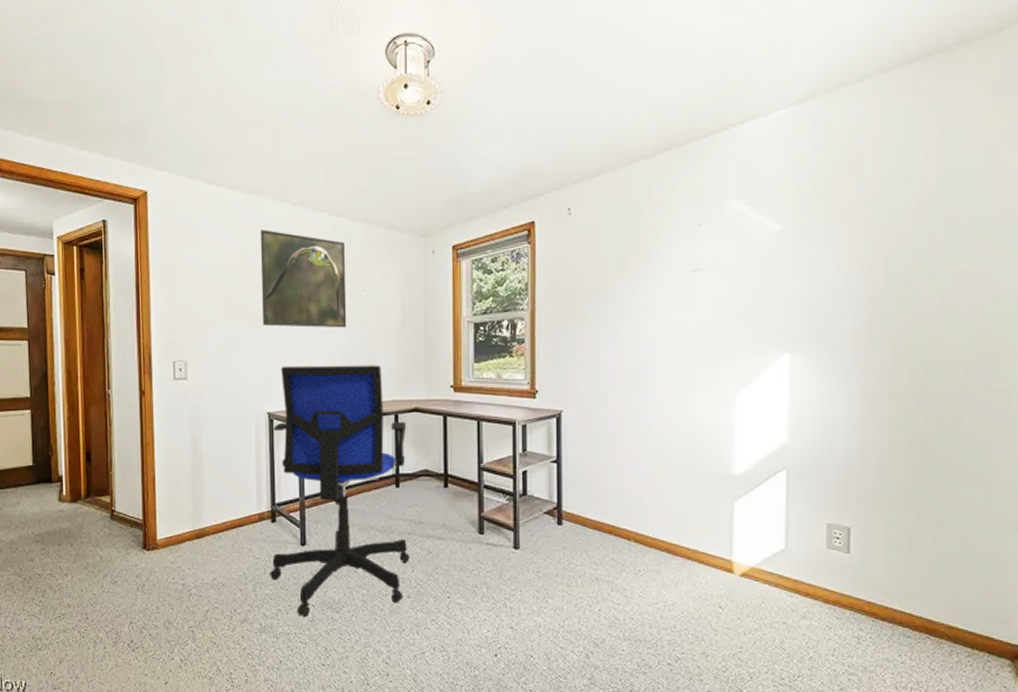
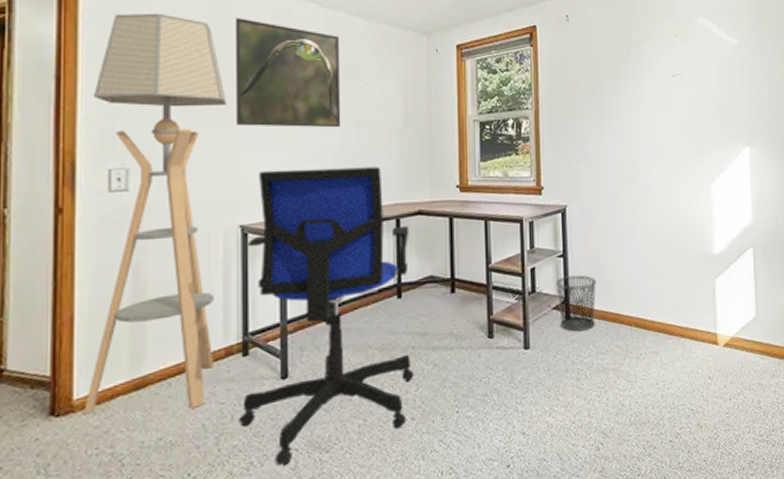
floor lamp: none [161,229,255,559] -> present [84,13,226,415]
waste bin: none [548,482,592,539] -> present [555,275,596,332]

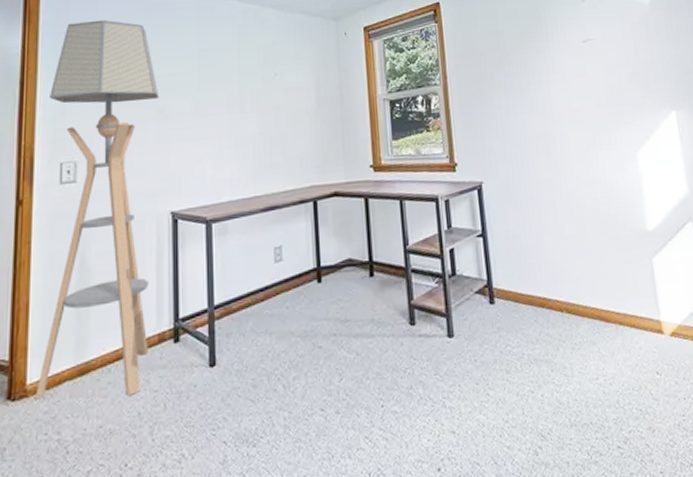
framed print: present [235,18,341,128] -> none [165,18,260,117]
office chair: present [239,166,414,466] -> none [171,150,337,459]
waste bin: present [555,275,596,332] -> none [476,256,522,318]

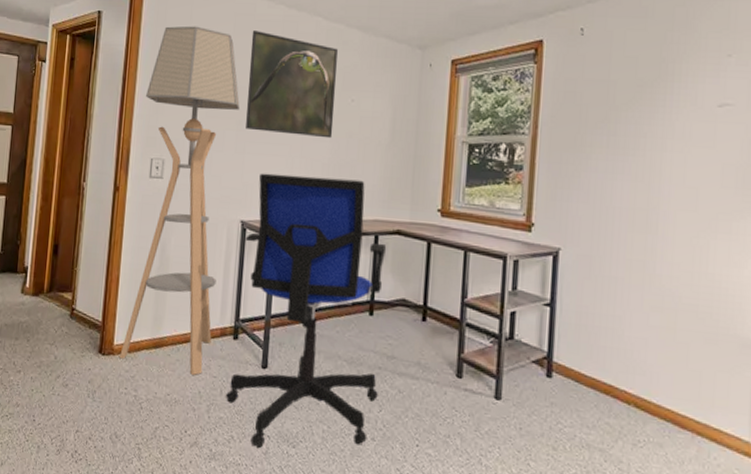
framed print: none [165,18,260,117] -> present [246,30,338,139]
office chair: none [171,150,337,459] -> present [226,173,387,448]

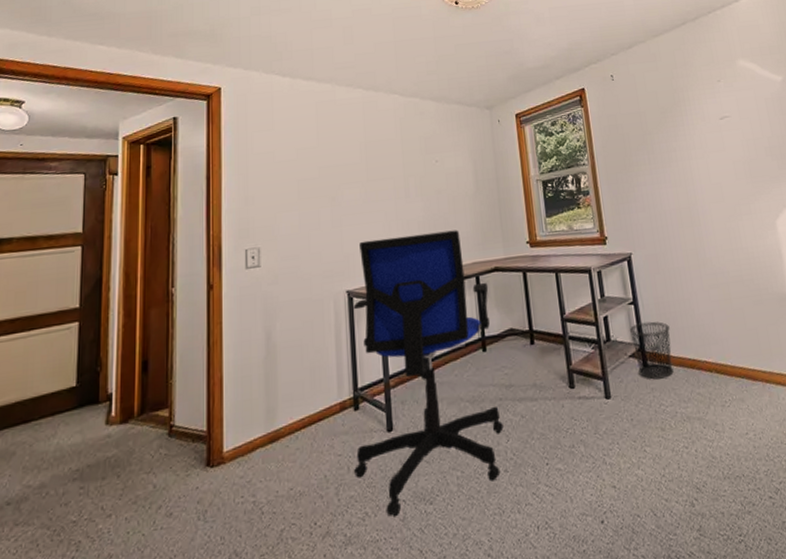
floor lamp: present [119,26,240,375] -> none [231,117,332,466]
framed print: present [246,30,338,139] -> none [334,113,423,204]
waste bin: none [538,328,589,396] -> present [629,321,674,380]

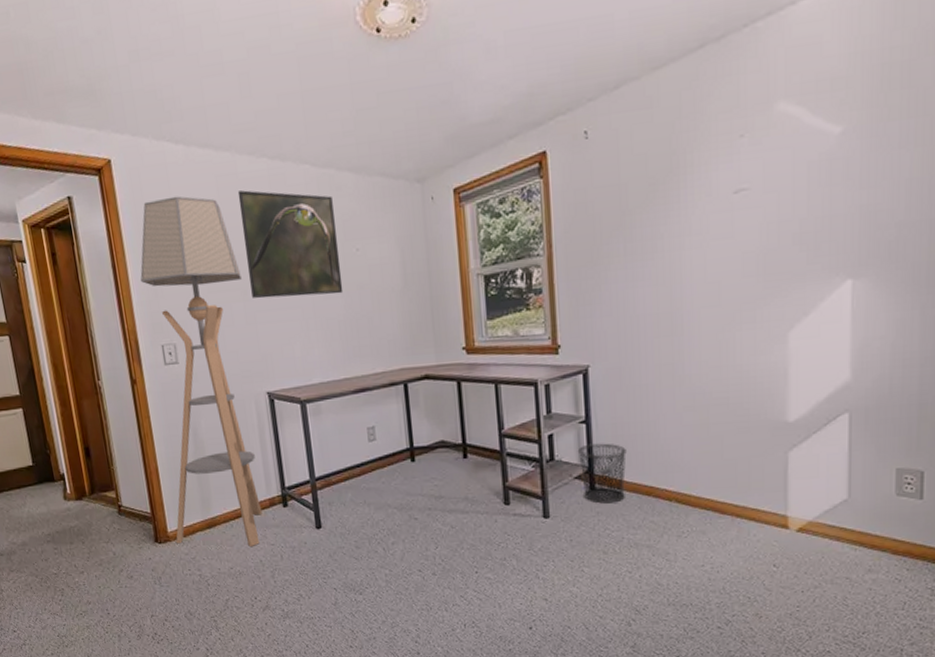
floor lamp: none [231,117,332,466] -> present [140,196,263,546]
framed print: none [334,113,423,204] -> present [237,190,344,299]
office chair: present [353,230,503,516] -> none [275,331,432,600]

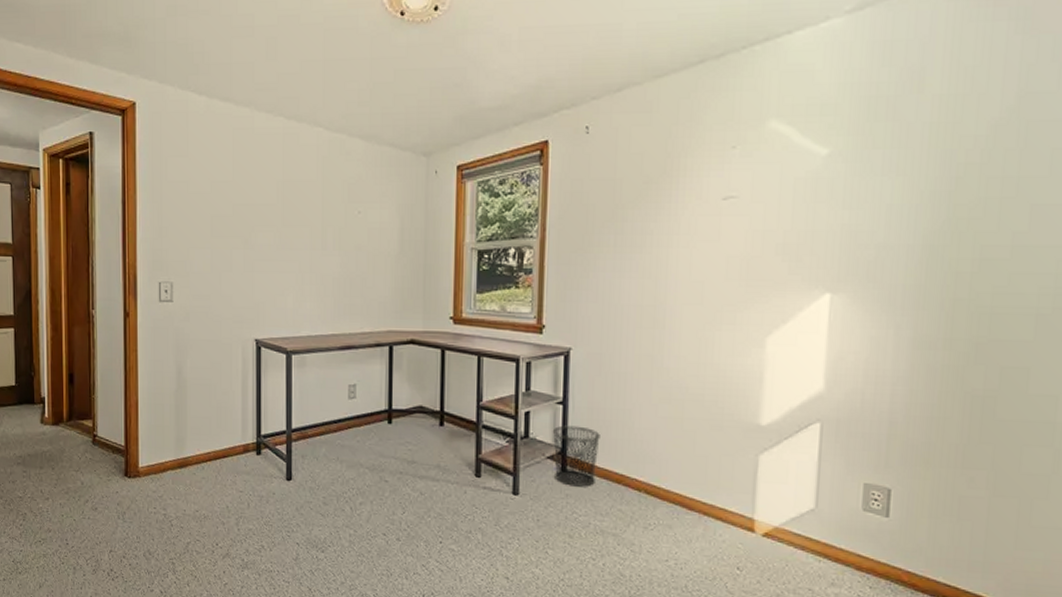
floor lamp: present [140,196,263,546] -> none [146,143,245,491]
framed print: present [237,190,344,299] -> none [251,145,342,252]

